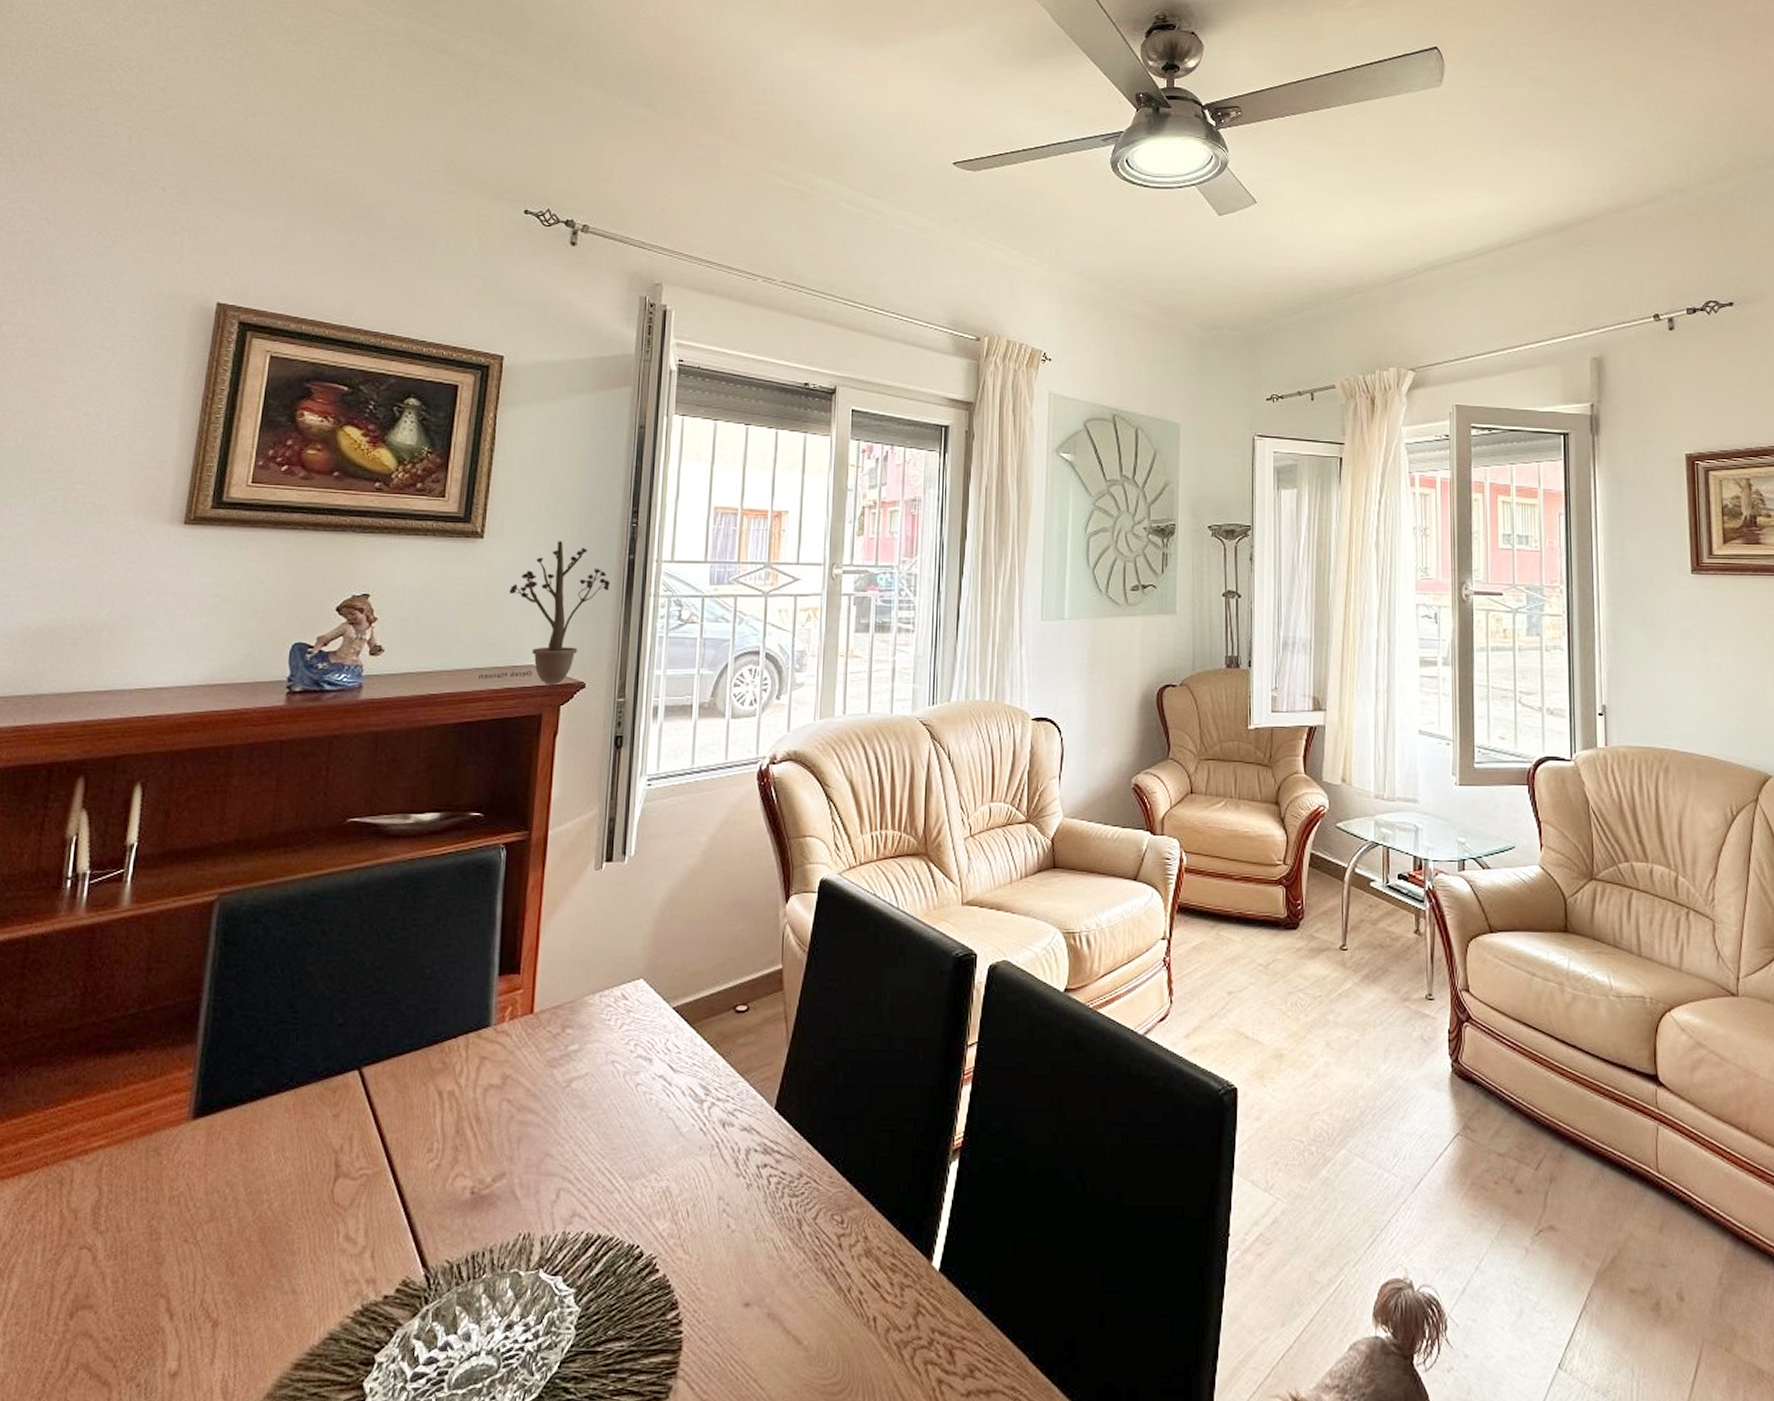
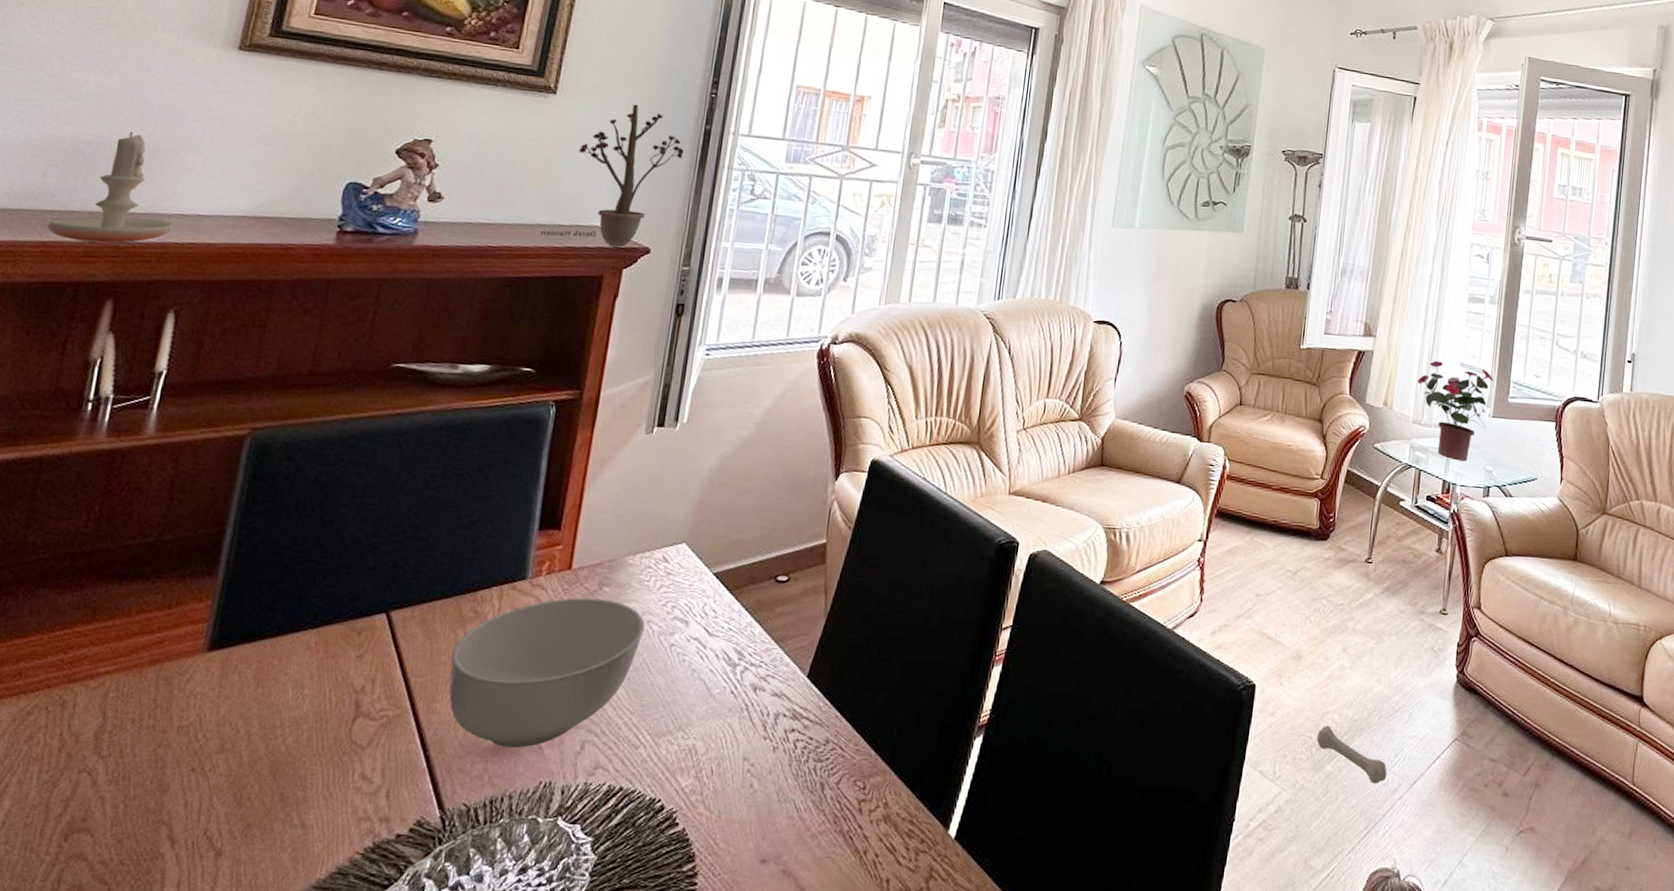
candle: none [20,612,135,723] -> present [47,131,173,243]
bowl: none [423,1041,610,1200] -> present [449,597,645,748]
dog toy: none [1307,1127,1388,1188] -> present [1316,725,1387,784]
potted flower: none [1374,731,1456,835] -> present [1417,361,1493,462]

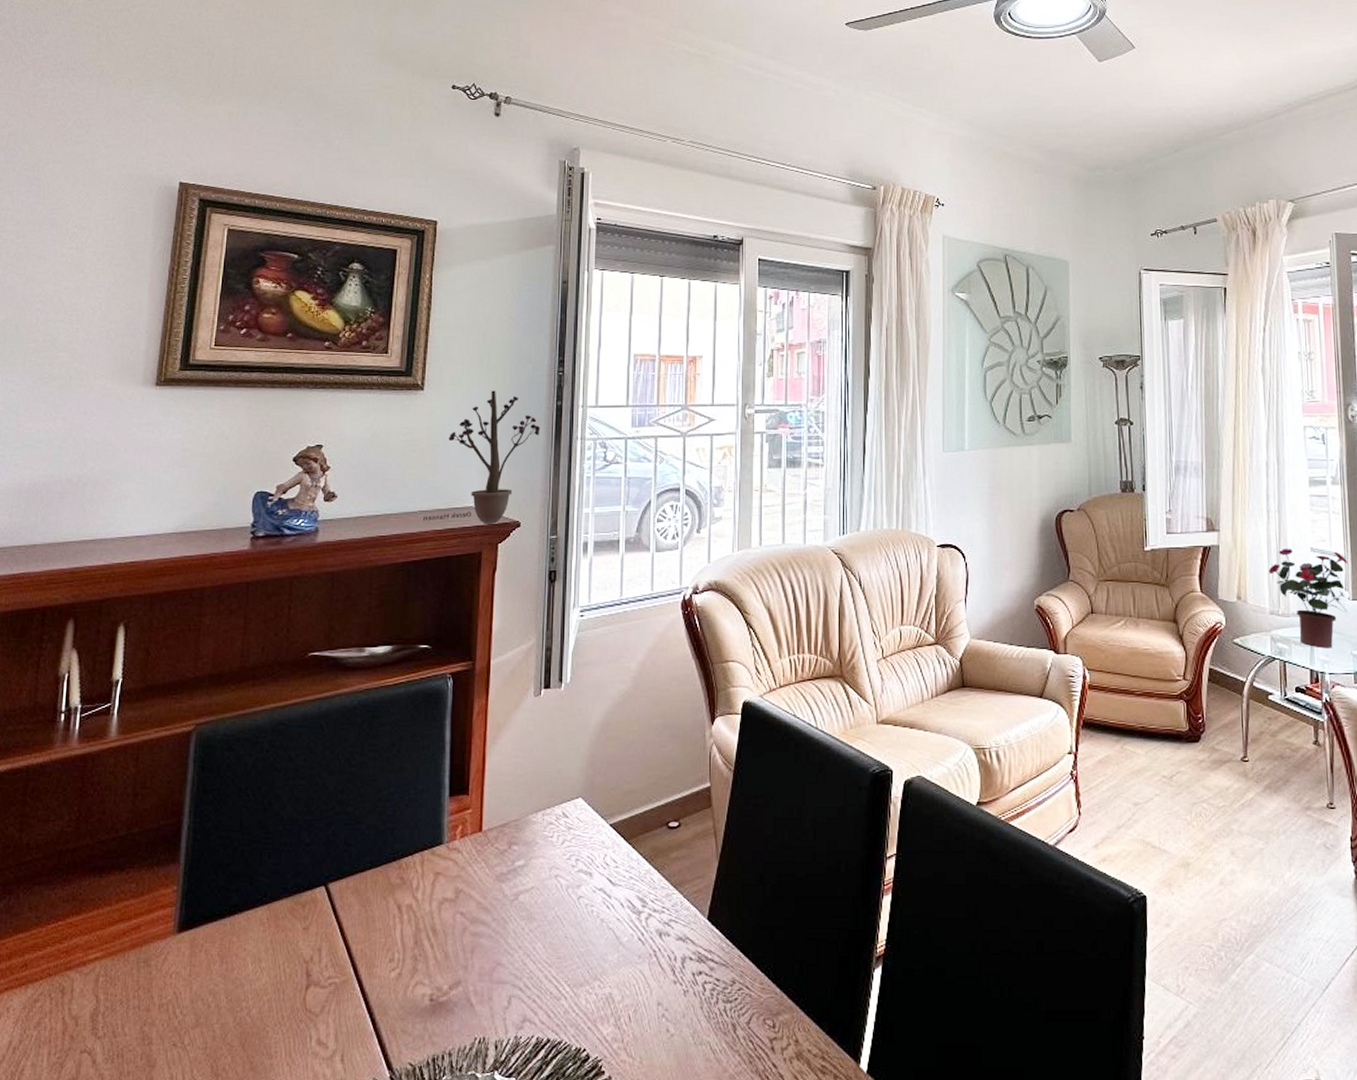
candle: present [47,131,173,243] -> none [16,468,116,570]
bowl: present [449,597,645,748] -> none [384,857,553,1006]
dog toy: present [1316,725,1387,784] -> none [1216,933,1296,992]

